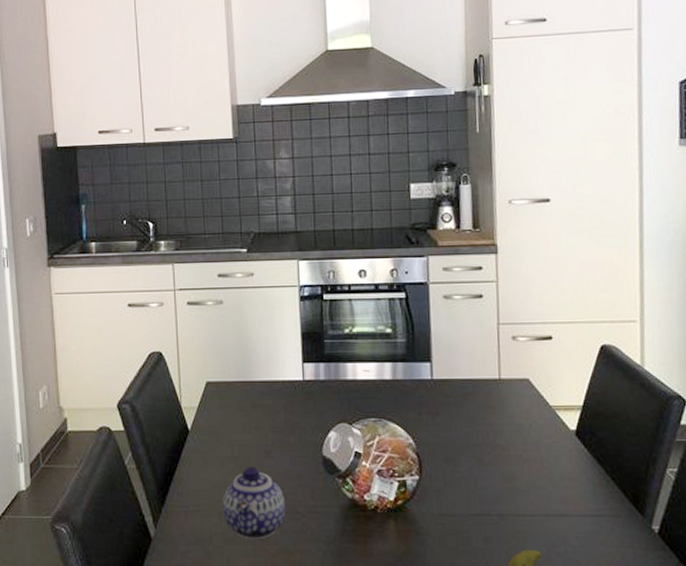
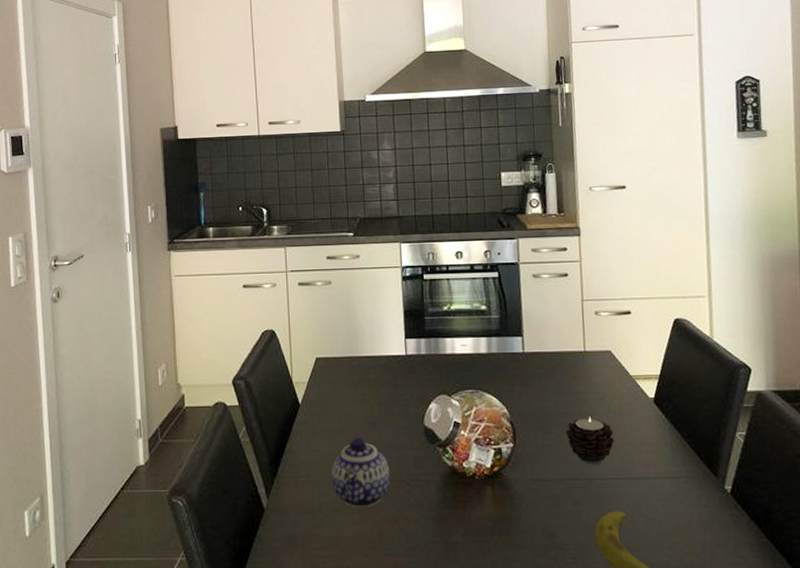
candle: none [477,449,531,500] -> present [566,417,615,464]

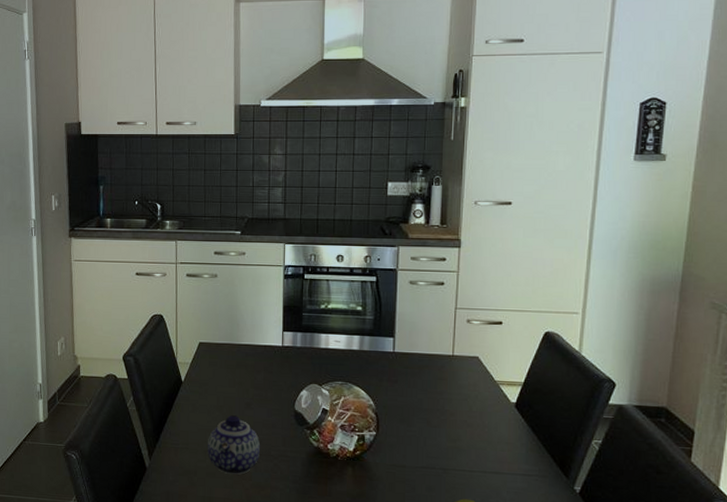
candle: present [566,417,615,464] -> none [427,414,473,457]

